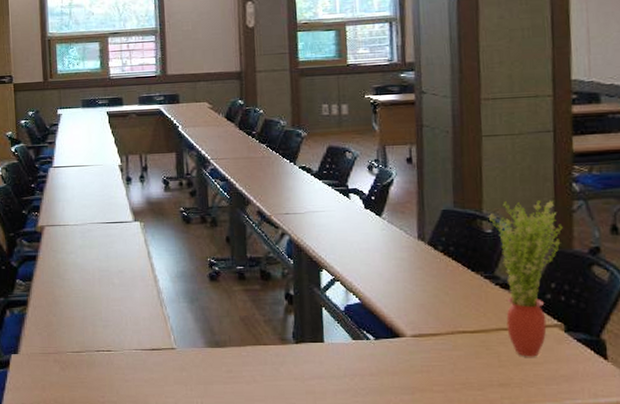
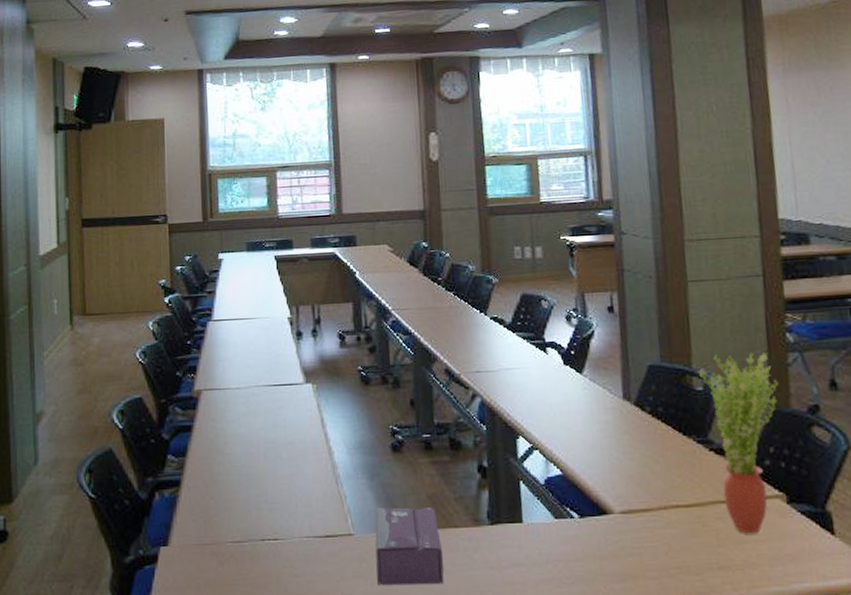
tissue box: none [194,327,254,392] -> present [374,507,444,586]

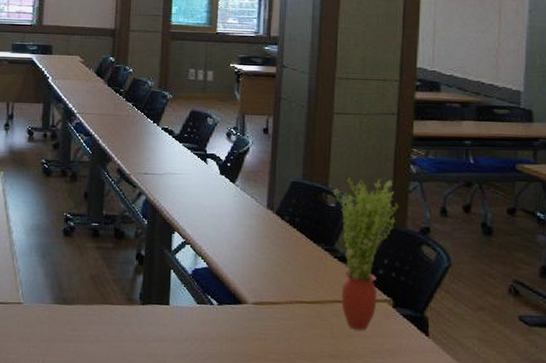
tissue box: present [374,507,444,586] -> none [39,282,98,352]

